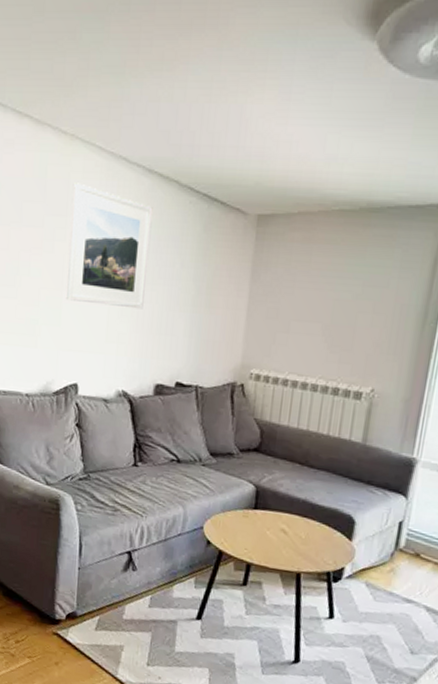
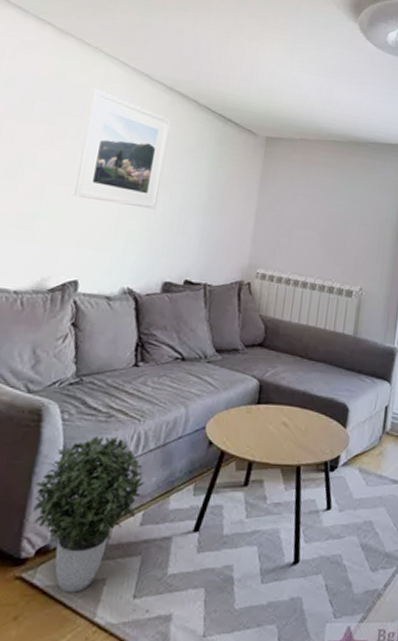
potted plant: none [60,527,150,653] -> present [32,436,145,593]

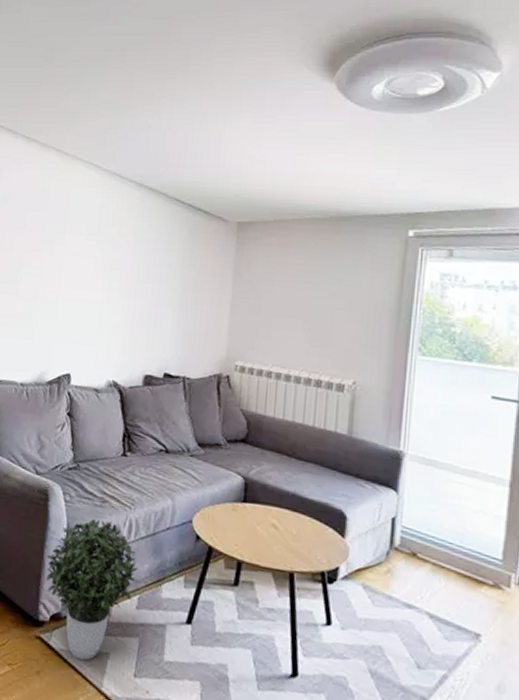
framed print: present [73,89,172,210] -> none [62,195,143,305]

